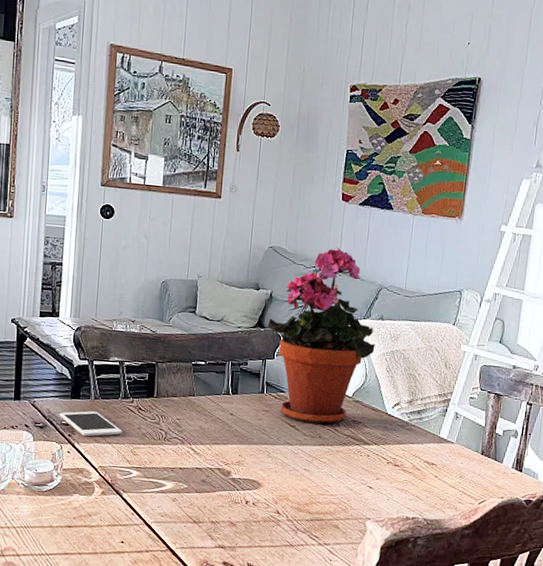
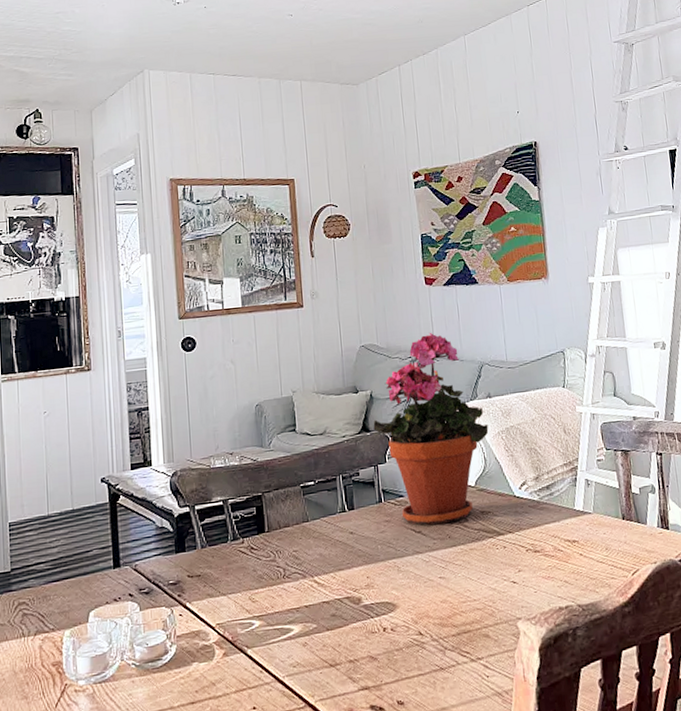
cell phone: present [59,411,123,437] -> none [164,562,237,593]

